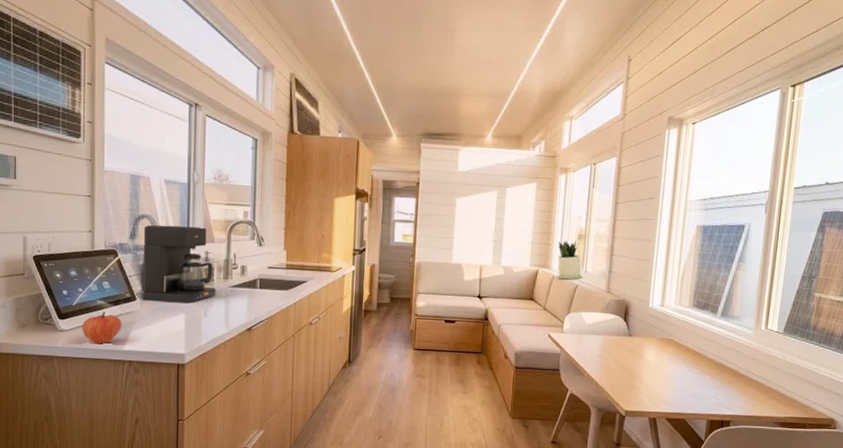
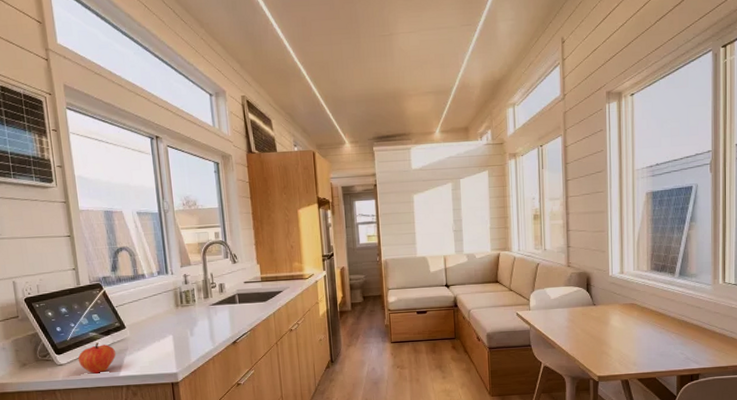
coffee maker: present [142,224,216,303] -> none [123,252,199,327]
planter: present [556,240,582,280] -> none [515,221,542,260]

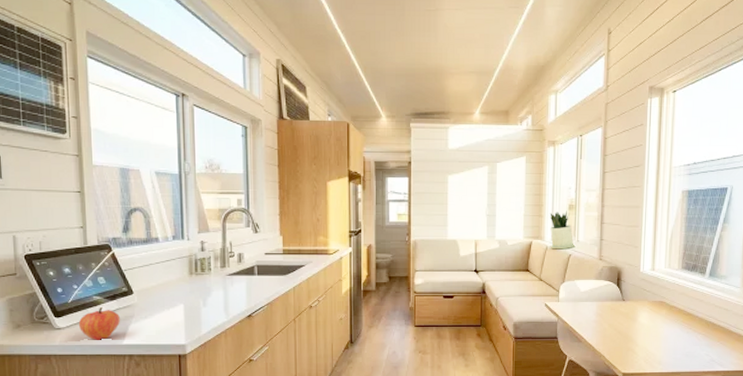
planter: none [515,221,542,260] -> present [549,211,574,250]

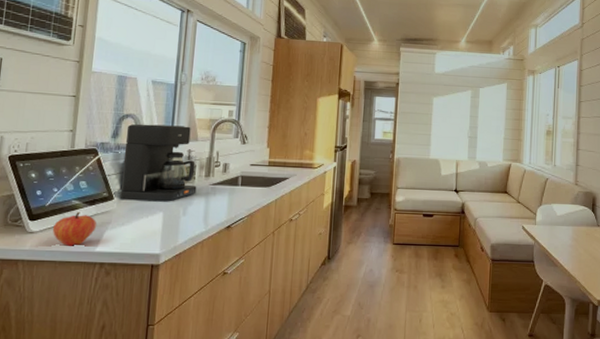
coffee maker: none [136,217,214,293] -> present [119,124,197,201]
planter: present [549,211,574,250] -> none [528,136,552,173]

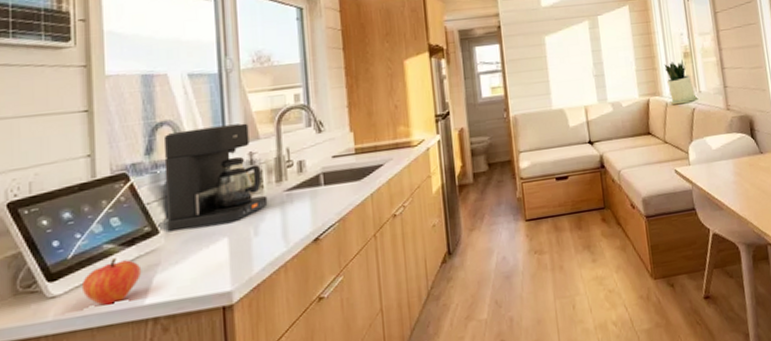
planter: none [528,136,552,173] -> present [664,59,697,105]

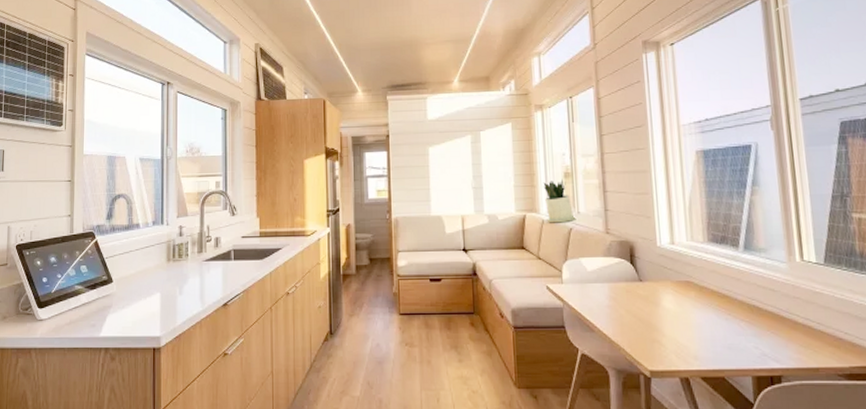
fruit: present [81,257,142,306] -> none [59,296,100,332]
coffee maker: present [163,123,268,231] -> none [118,201,191,281]

